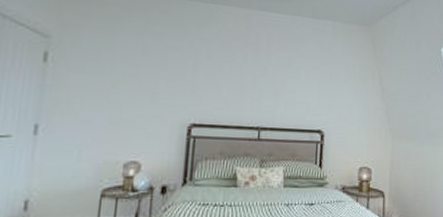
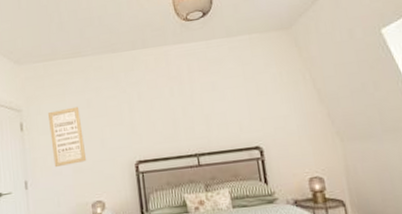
wall art: none [83,46,132,115] -> present [47,106,87,168]

